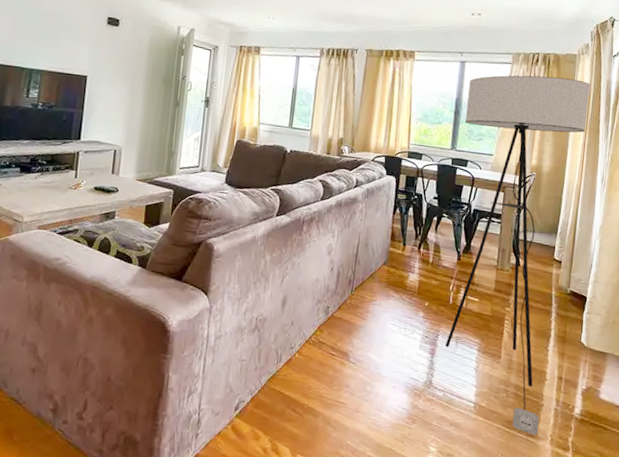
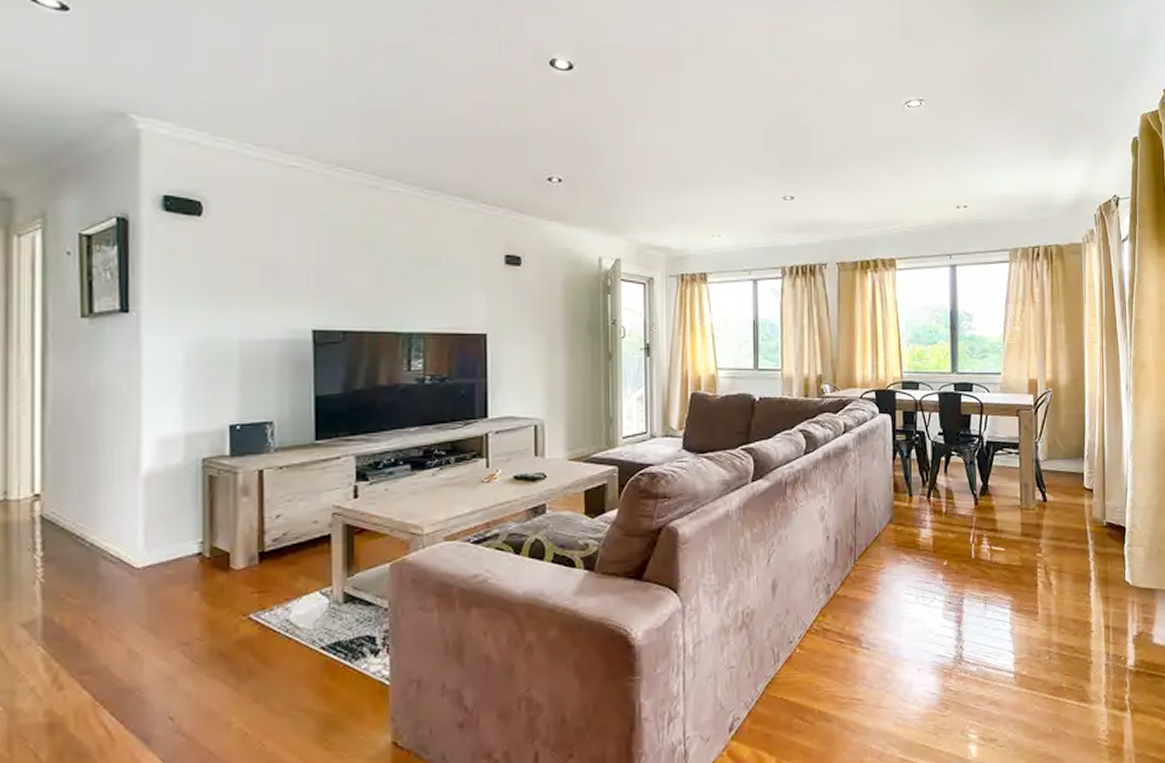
floor lamp: present [445,75,591,436] -> none [963,272,1102,700]

